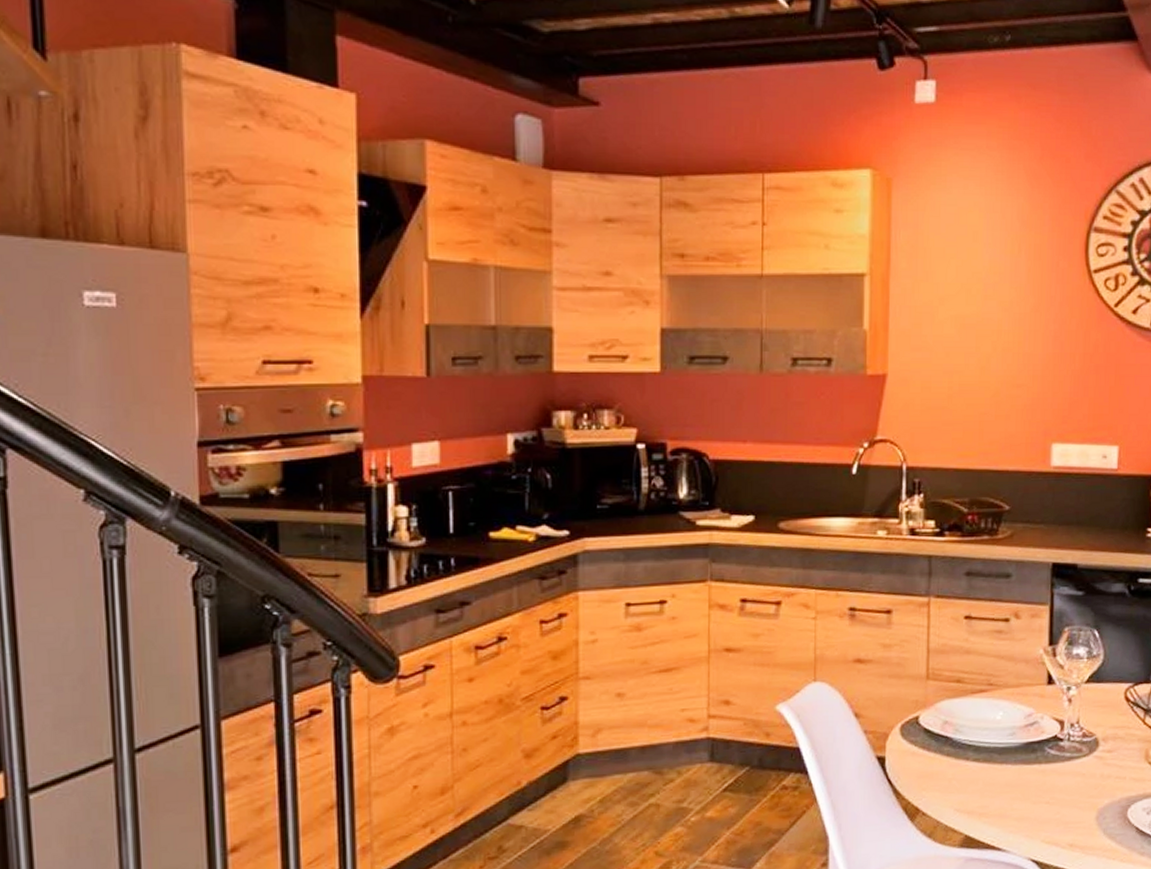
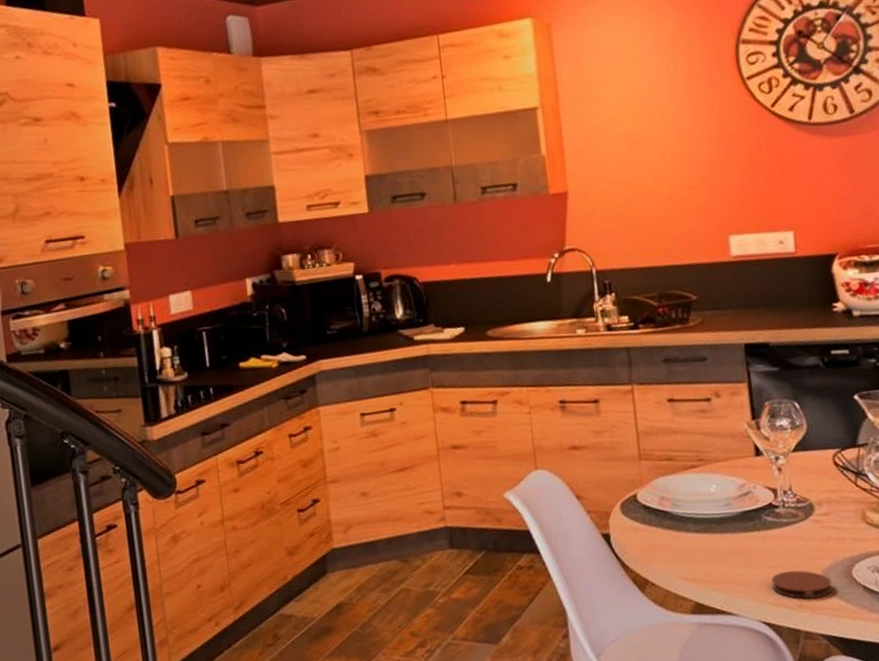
coaster: none [1045,808,1105,838] -> present [771,570,832,599]

